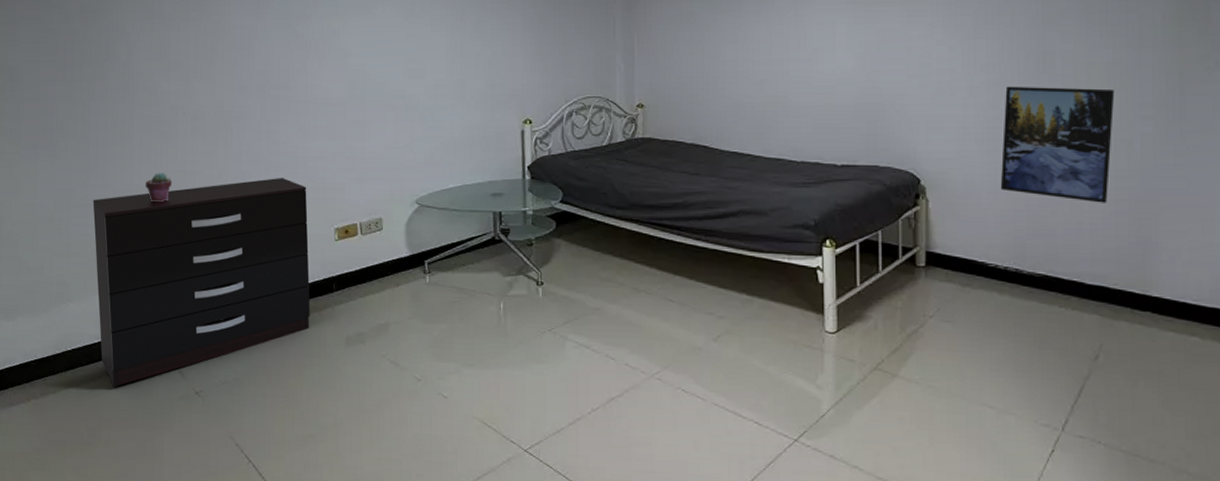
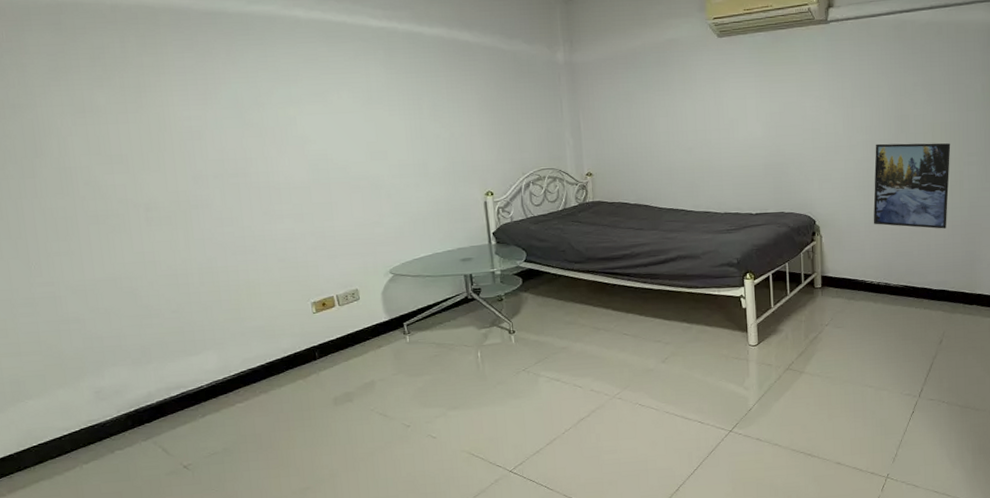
dresser: present [93,178,310,387] -> none [40,260,296,474]
potted succulent: present [145,173,172,203] -> none [99,265,131,295]

